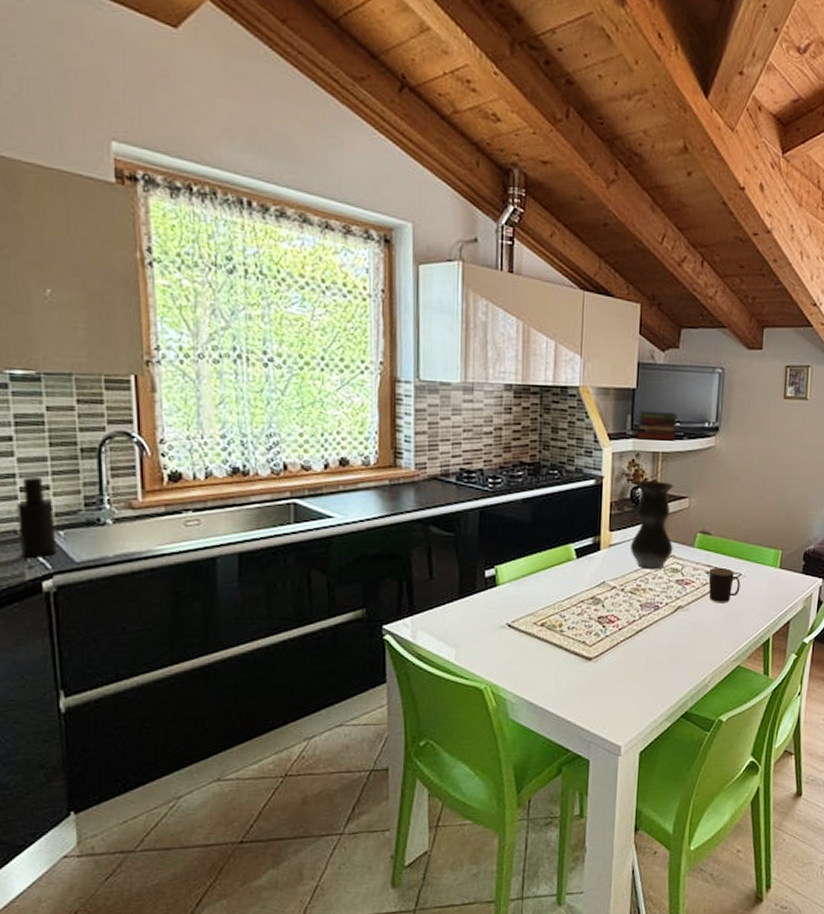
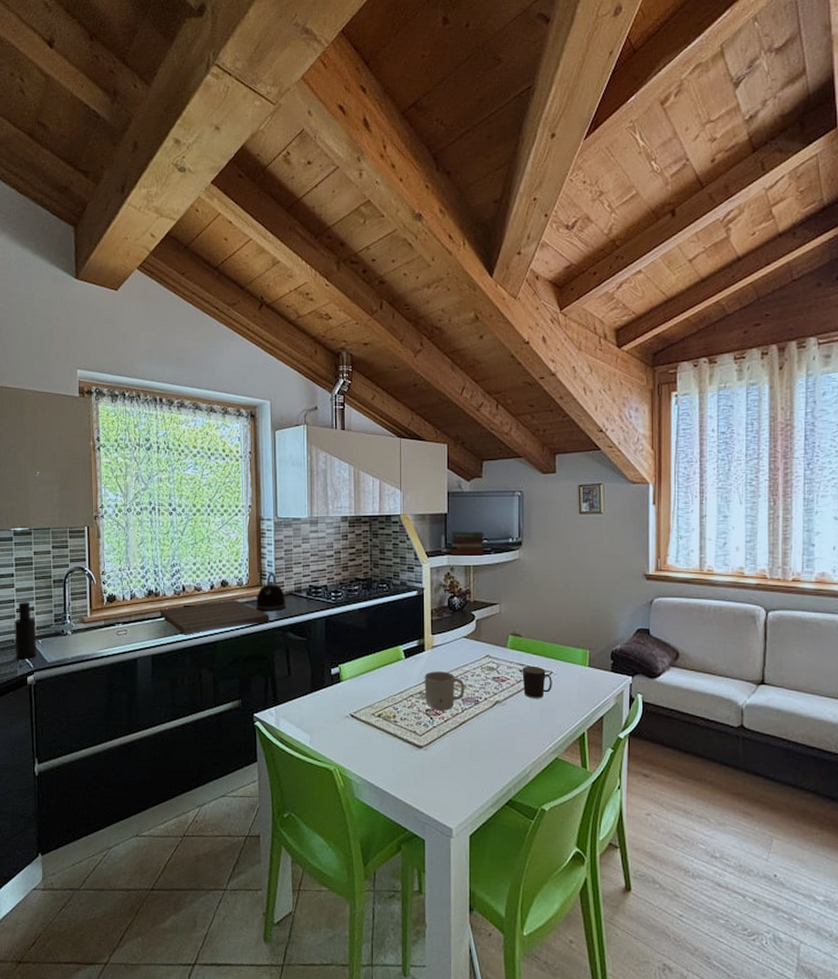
cutting board: none [250,484,407,528] -> present [160,600,270,635]
kettle: none [388,450,429,500] -> present [256,572,286,611]
mug: none [597,573,644,617] -> present [424,671,465,711]
vase: present [630,481,674,570] -> none [450,591,488,668]

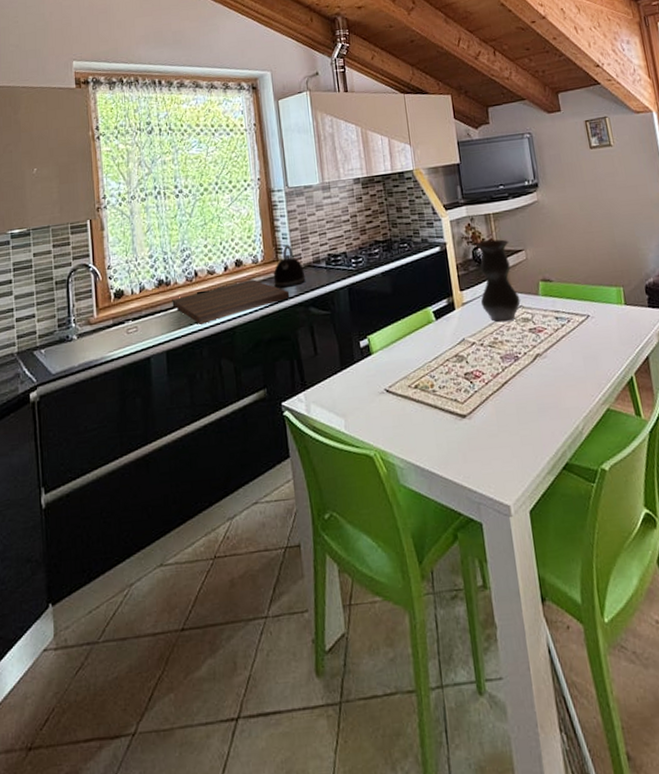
soap dispenser: present [14,601,37,660] -> none [14,308,40,376]
mug: present [424,671,465,711] -> none [458,329,503,373]
books: present [450,531,484,556] -> none [467,177,502,206]
vase: none [450,591,488,668] -> present [475,239,521,323]
mug: present [522,665,552,699] -> none [557,311,592,347]

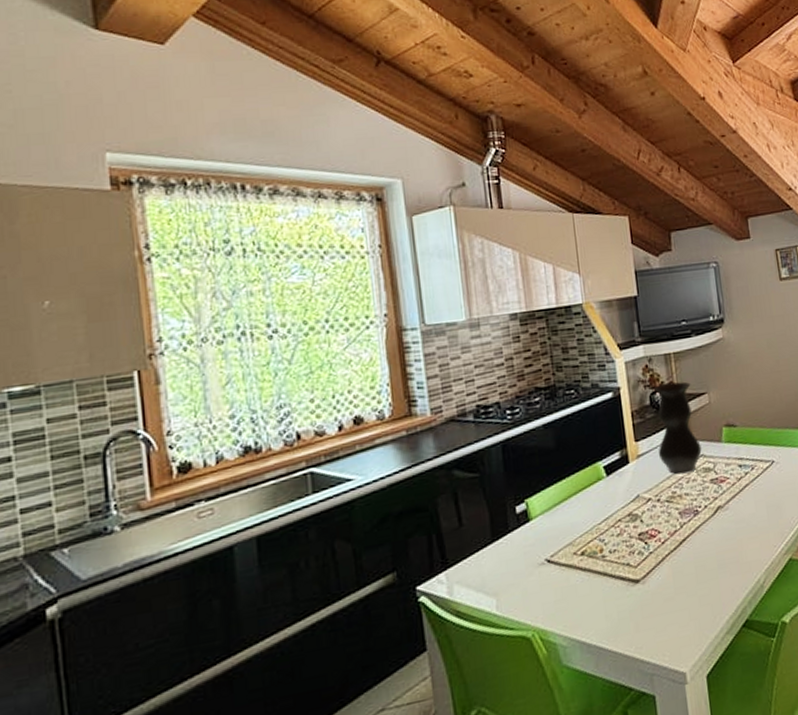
cutting board: present [172,279,290,325] -> none [264,440,427,500]
kettle: present [273,245,306,288] -> none [405,395,448,449]

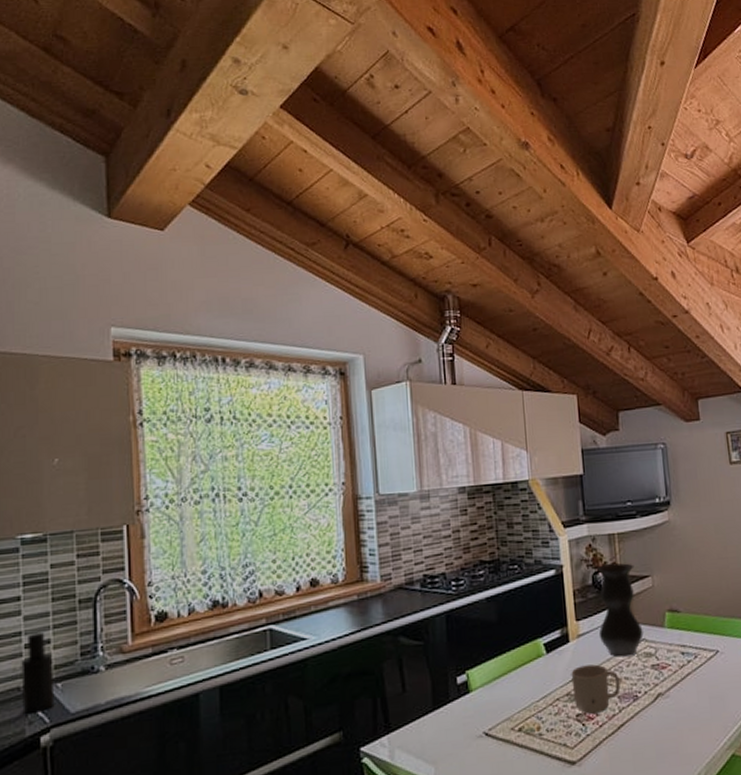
soap dispenser: none [17,494,62,587] -> present [21,631,55,715]
mug: none [632,483,681,533] -> present [571,664,621,714]

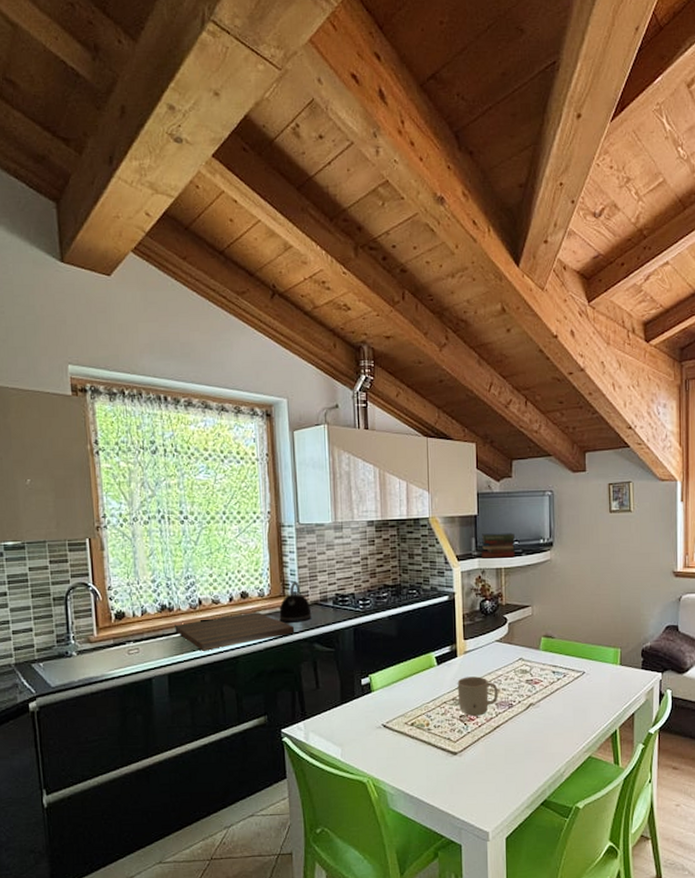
soap dispenser: present [21,631,55,715] -> none [10,621,39,686]
cutting board: none [229,602,376,655] -> present [175,612,295,651]
kettle: none [356,562,396,614] -> present [279,581,312,623]
books: none [590,492,629,524] -> present [481,533,515,559]
vase: present [596,563,644,658] -> none [482,594,521,672]

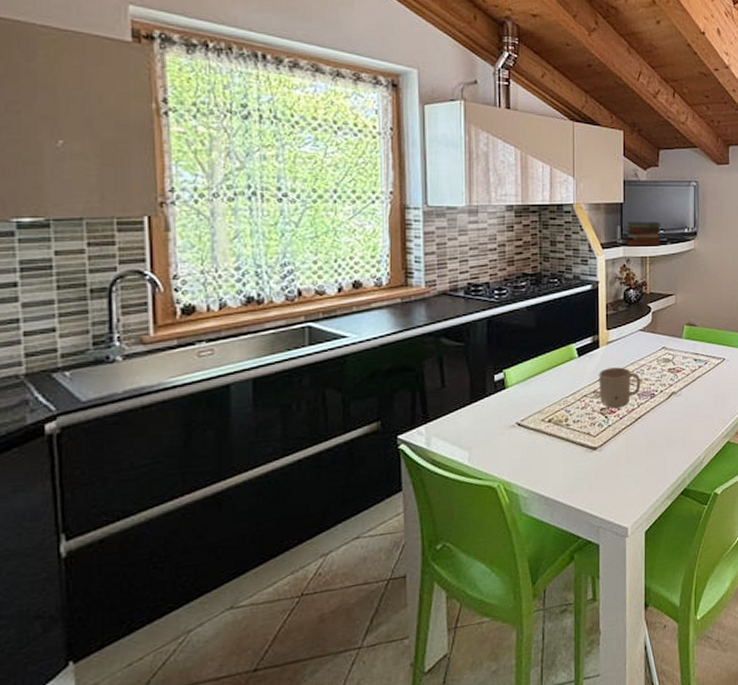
cutting board: present [175,612,295,651] -> none [264,304,418,350]
kettle: present [279,581,312,623] -> none [400,269,439,315]

